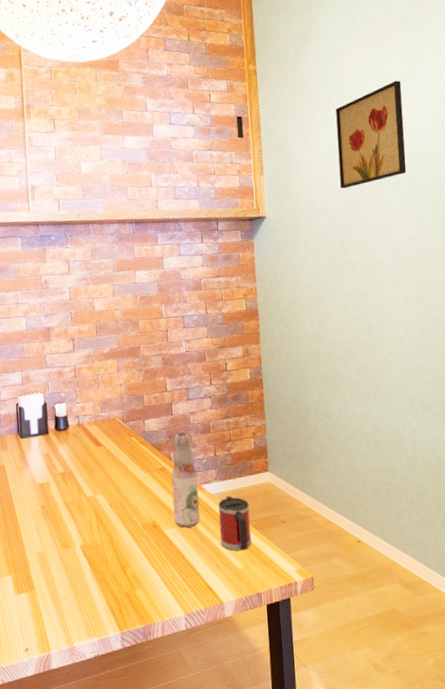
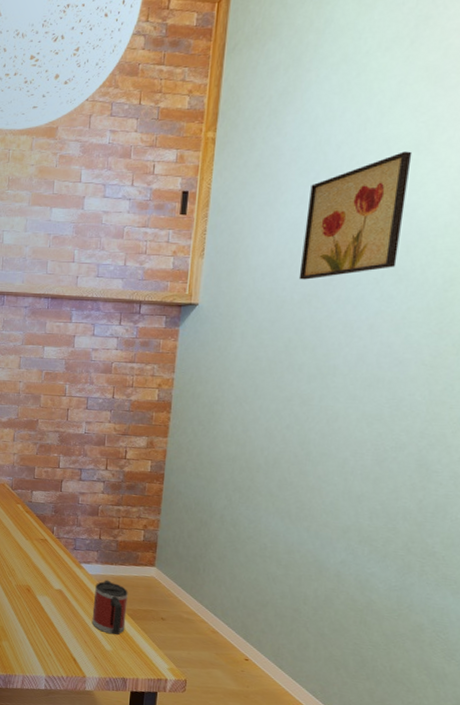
bottle: present [171,432,200,528] -> none [48,510,78,600]

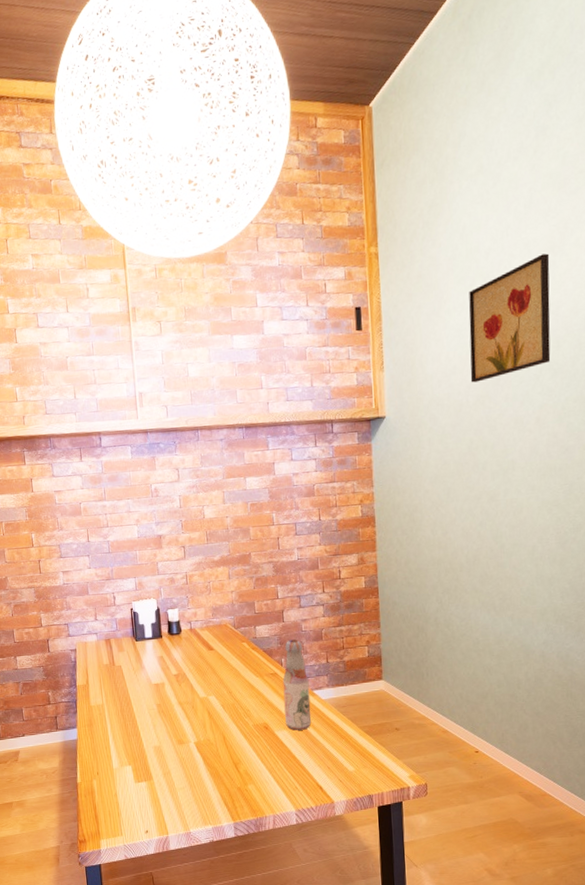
bottle: none [48,510,78,600] -> present [282,639,312,730]
mug: present [91,579,128,635] -> none [330,701,364,755]

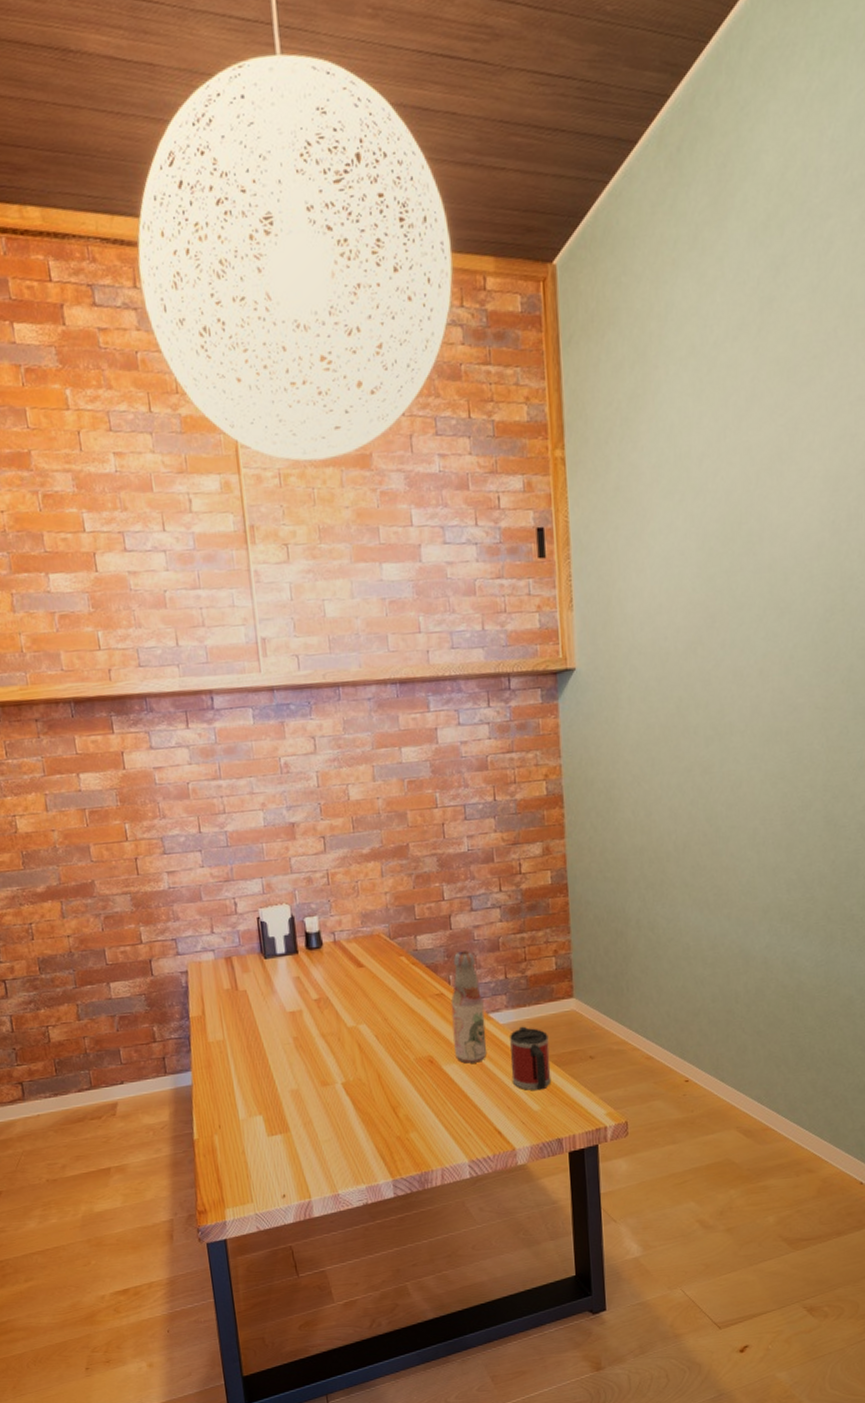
mug: none [330,701,364,755] -> present [510,1026,552,1091]
wall art: present [469,253,551,383] -> none [677,461,777,625]

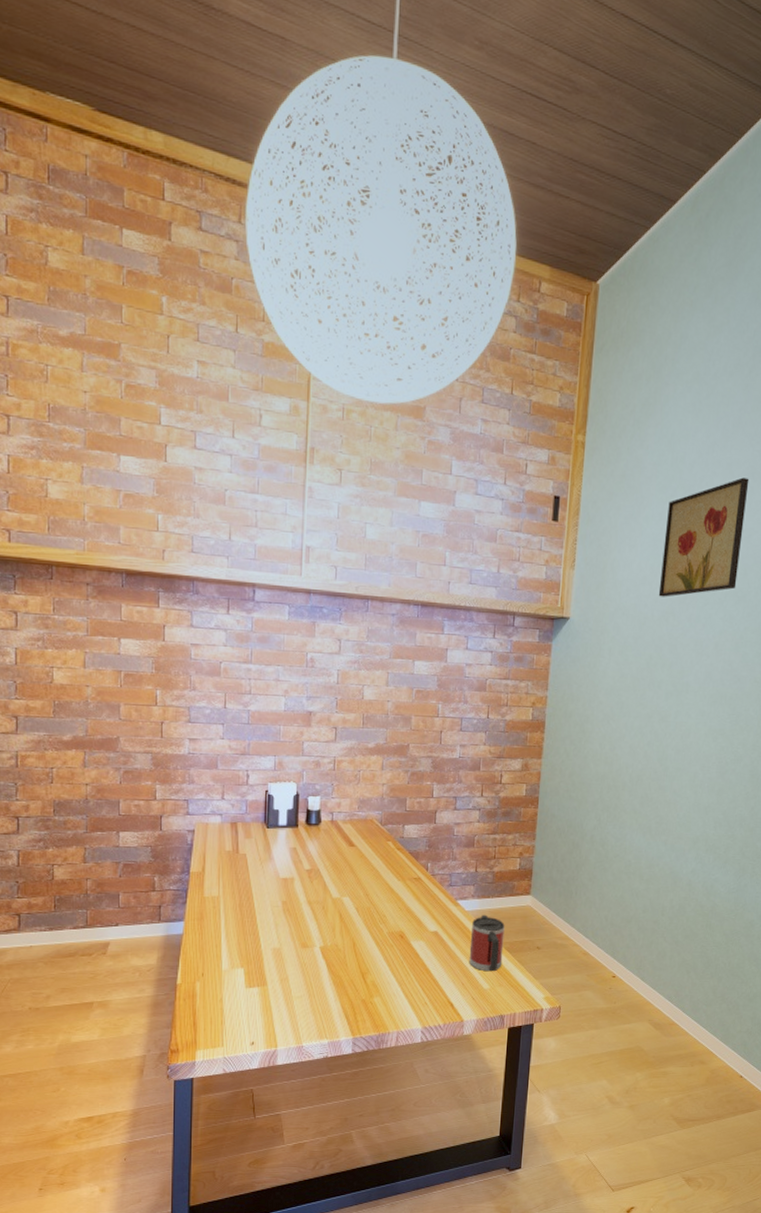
bottle: present [450,950,487,1064] -> none [423,843,454,942]
wall art: none [677,461,777,625] -> present [658,477,749,597]

